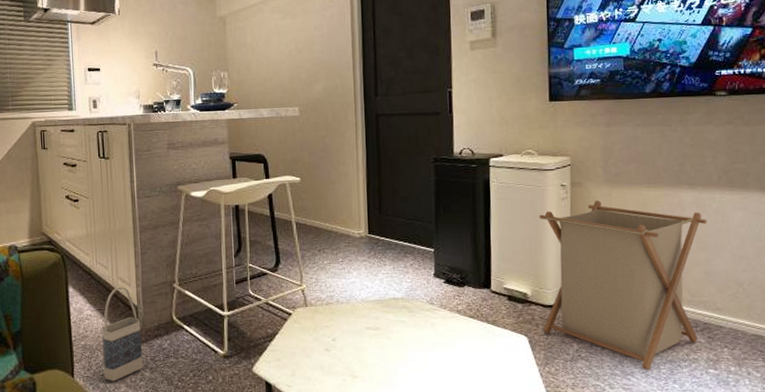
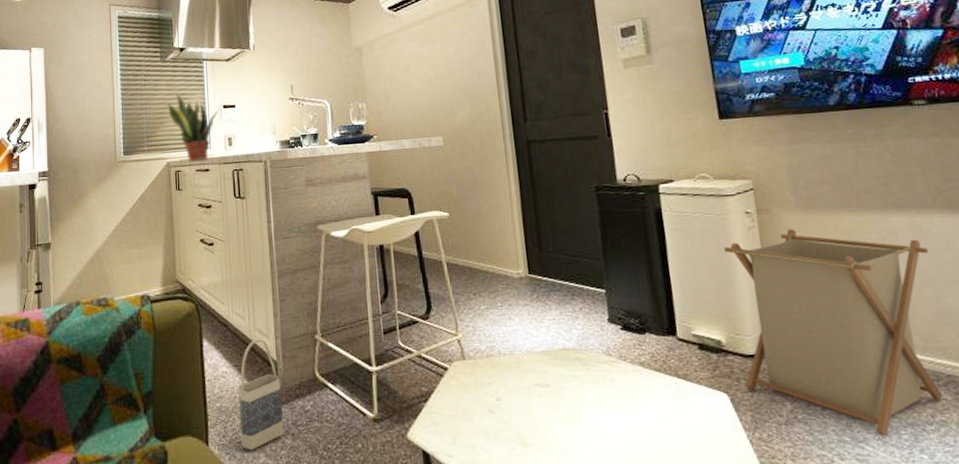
potted plant: none [32,55,85,123] -> present [168,94,220,162]

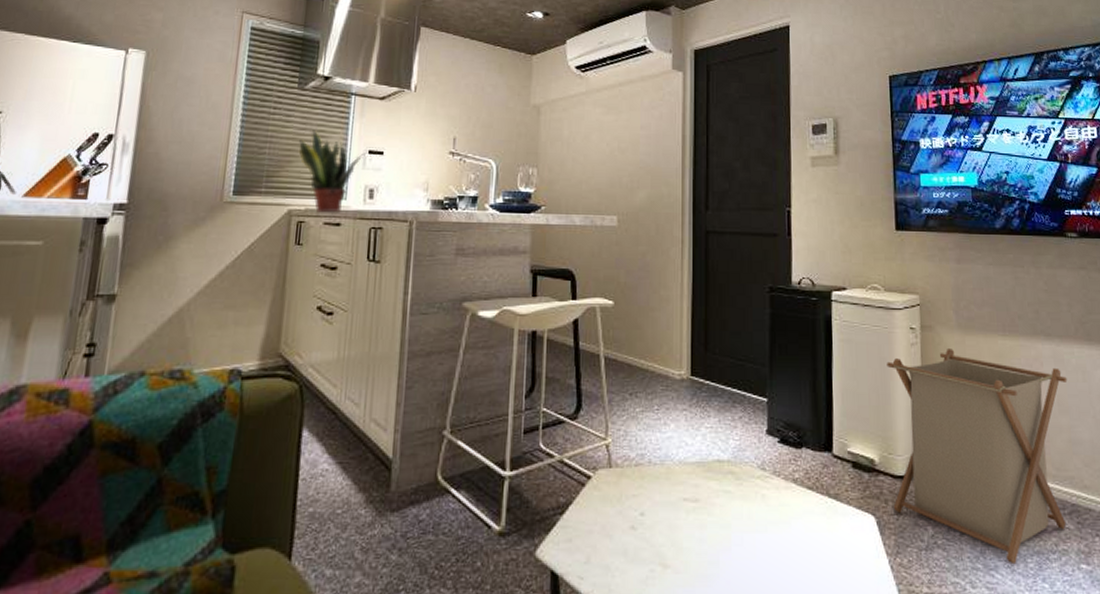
bag: present [238,339,284,450] -> none [334,432,394,566]

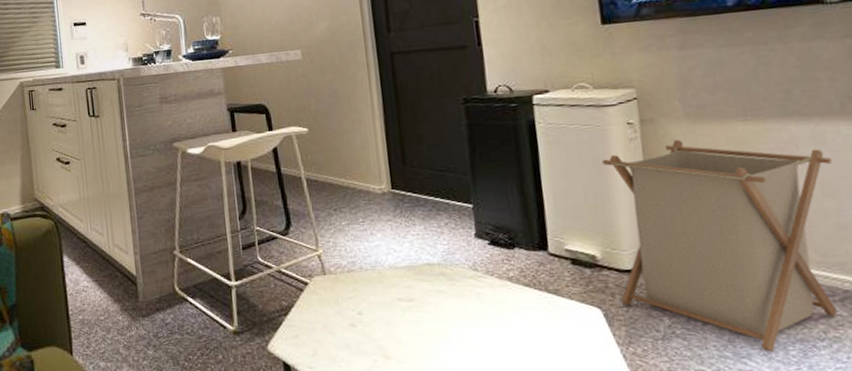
potted plant: present [298,129,364,215] -> none [18,12,71,82]

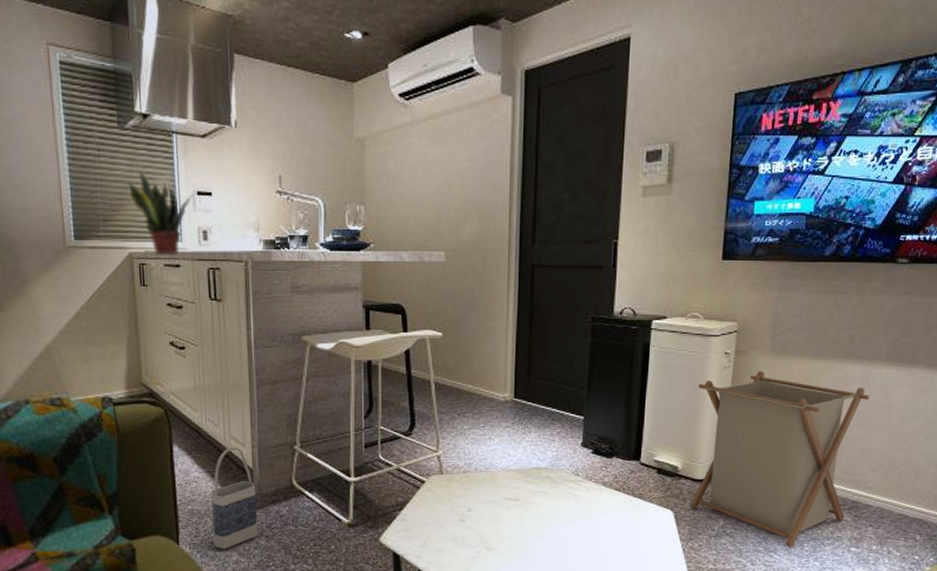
potted plant: none [18,12,71,82] -> present [128,171,193,256]
bag: none [99,255,145,360] -> present [211,447,258,549]

